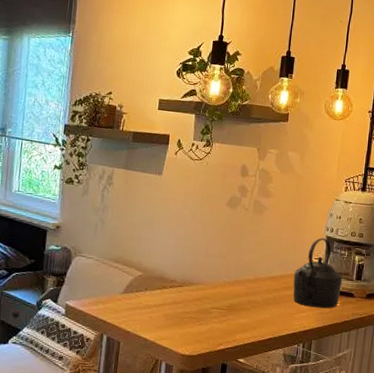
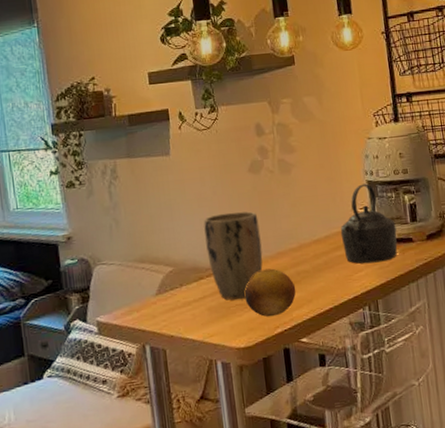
plant pot: none [174,235,226,314] -> present [203,211,263,300]
fruit: none [198,292,245,335] -> present [244,268,296,317]

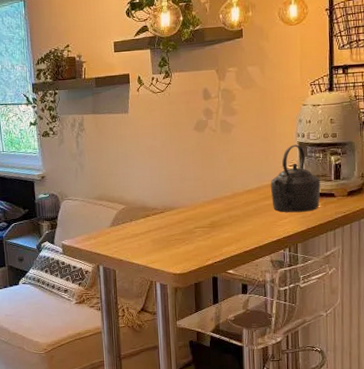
plant pot: present [203,211,263,300] -> none [153,163,201,235]
fruit: present [244,268,296,317] -> none [183,211,227,251]

